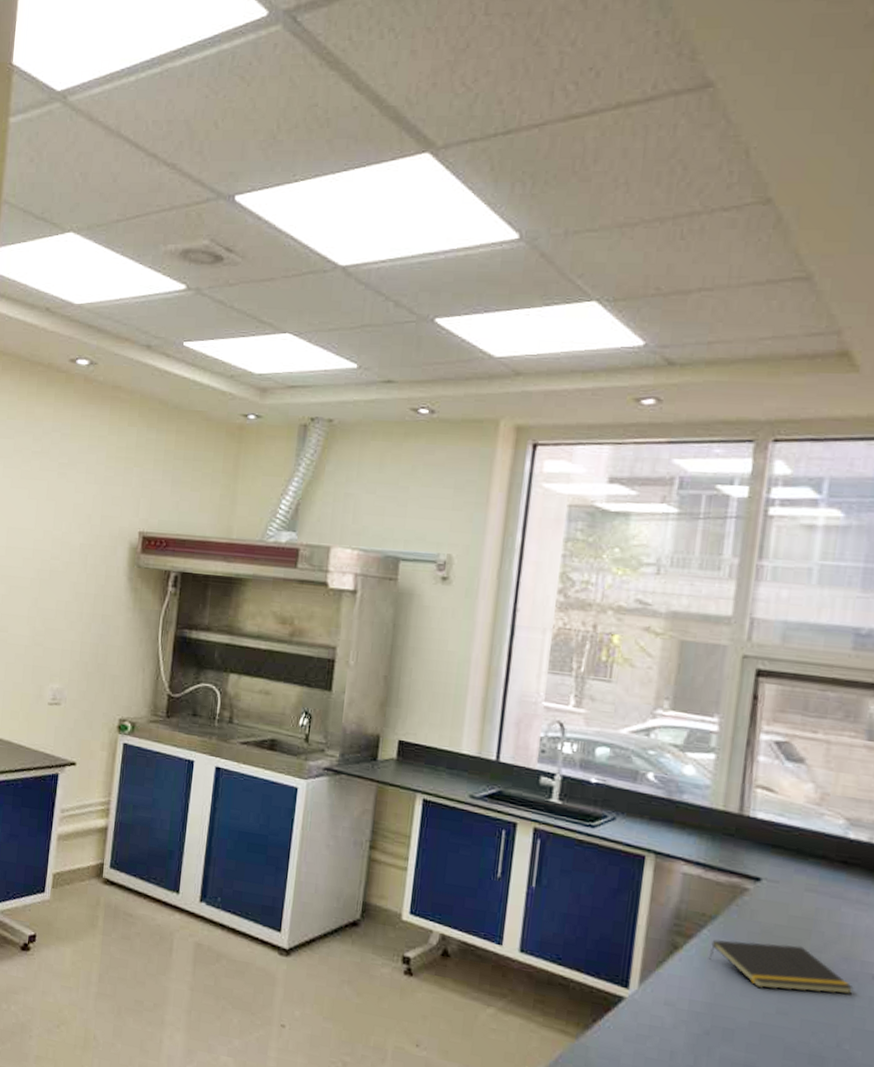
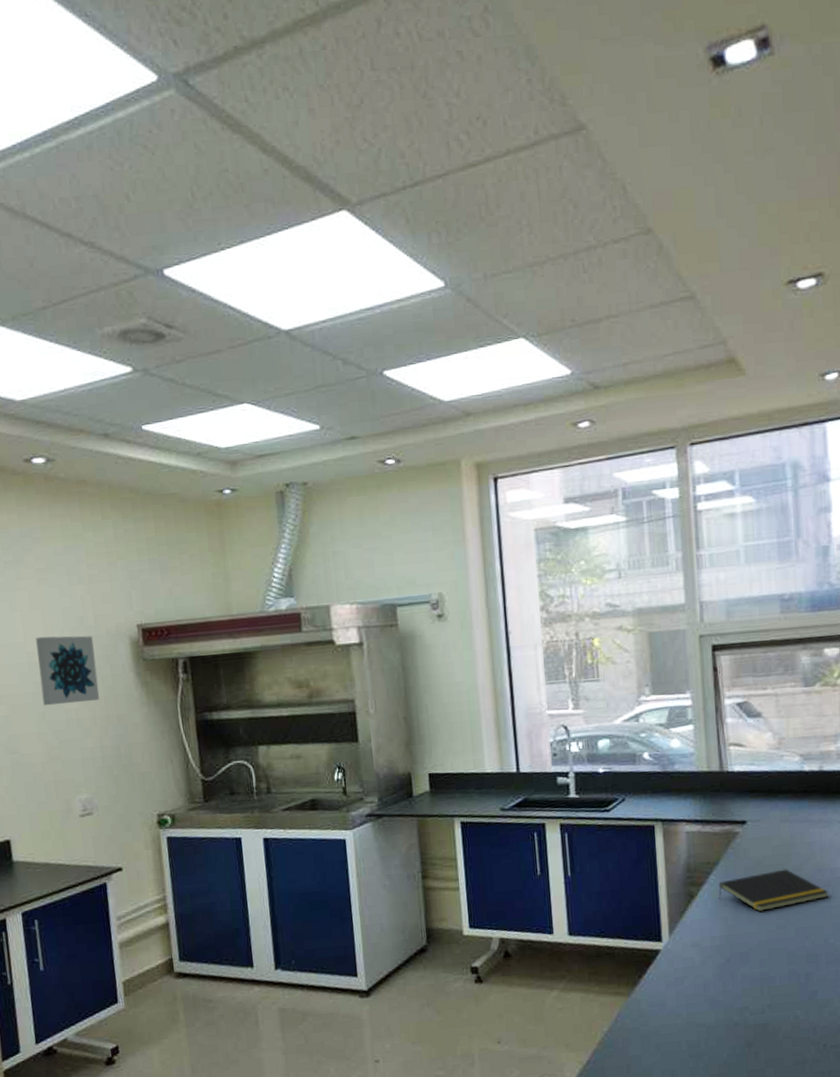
wall art: none [38,526,96,597] -> present [35,635,100,706]

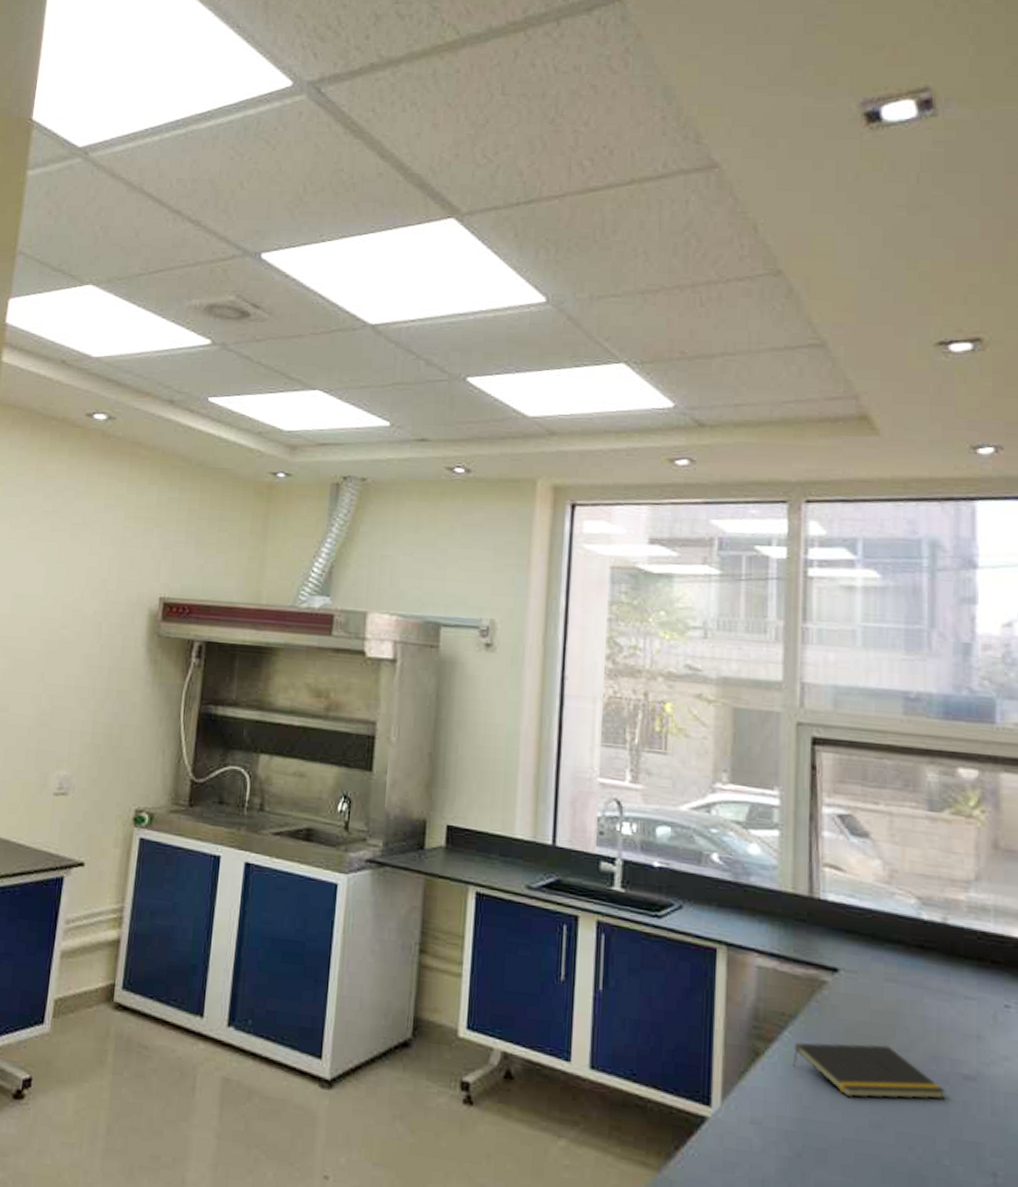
wall art: present [35,635,100,706] -> none [45,592,111,670]

